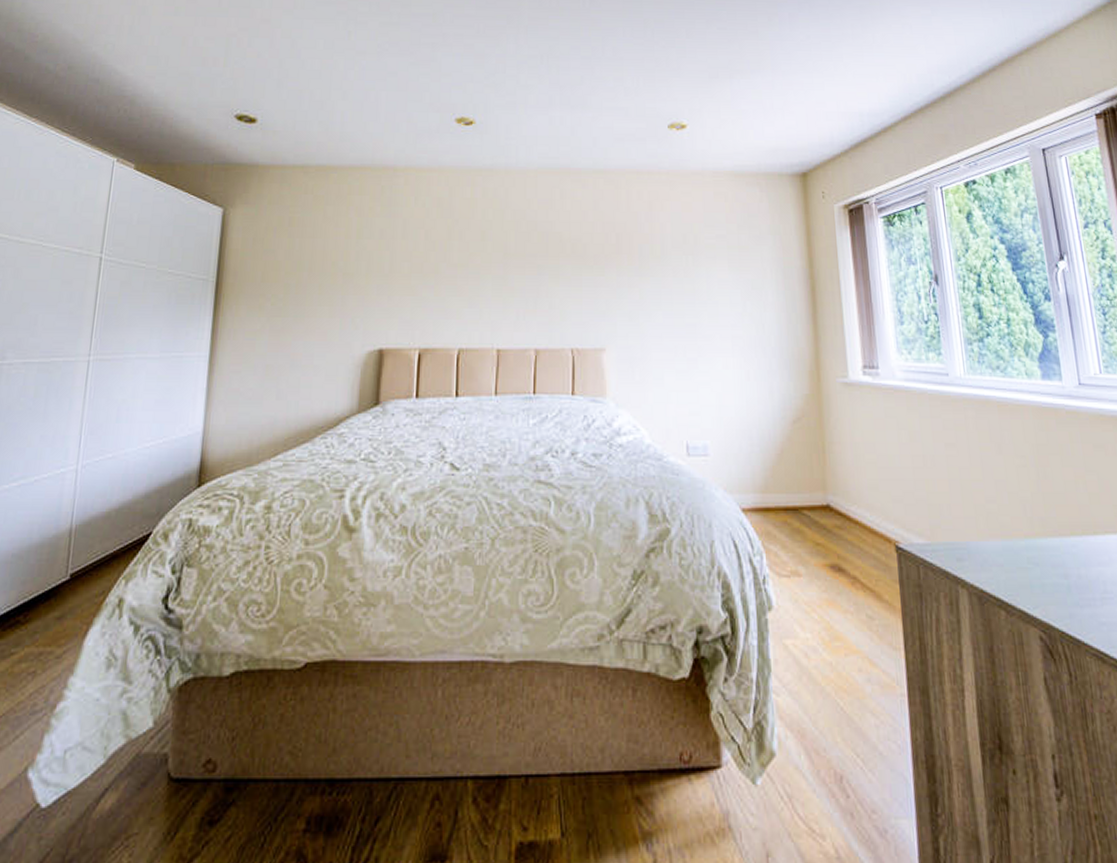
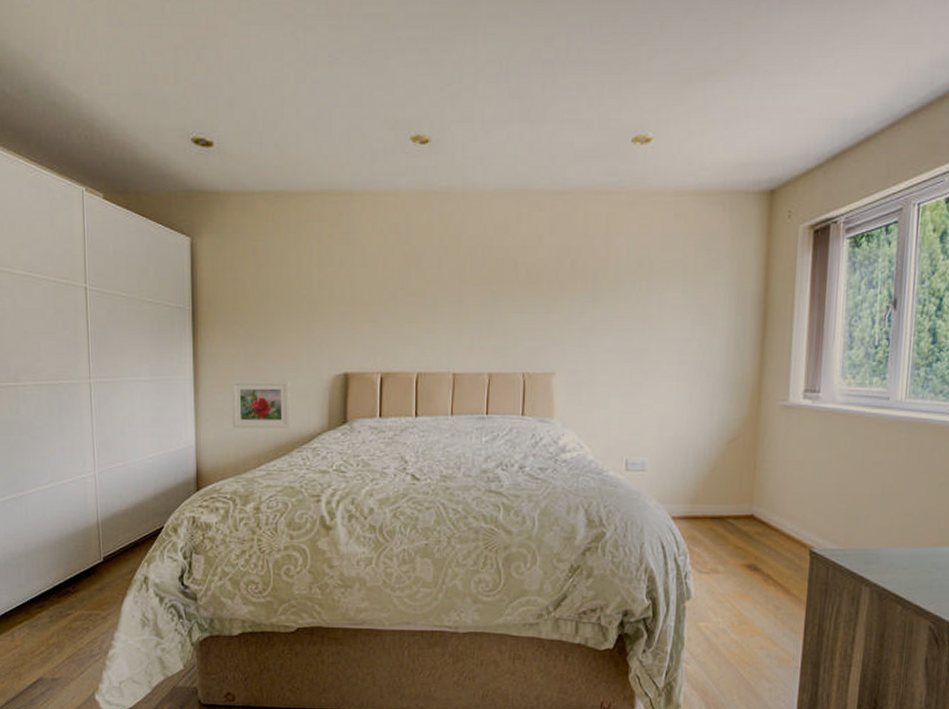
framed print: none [247,357,318,412] -> present [231,380,291,429]

